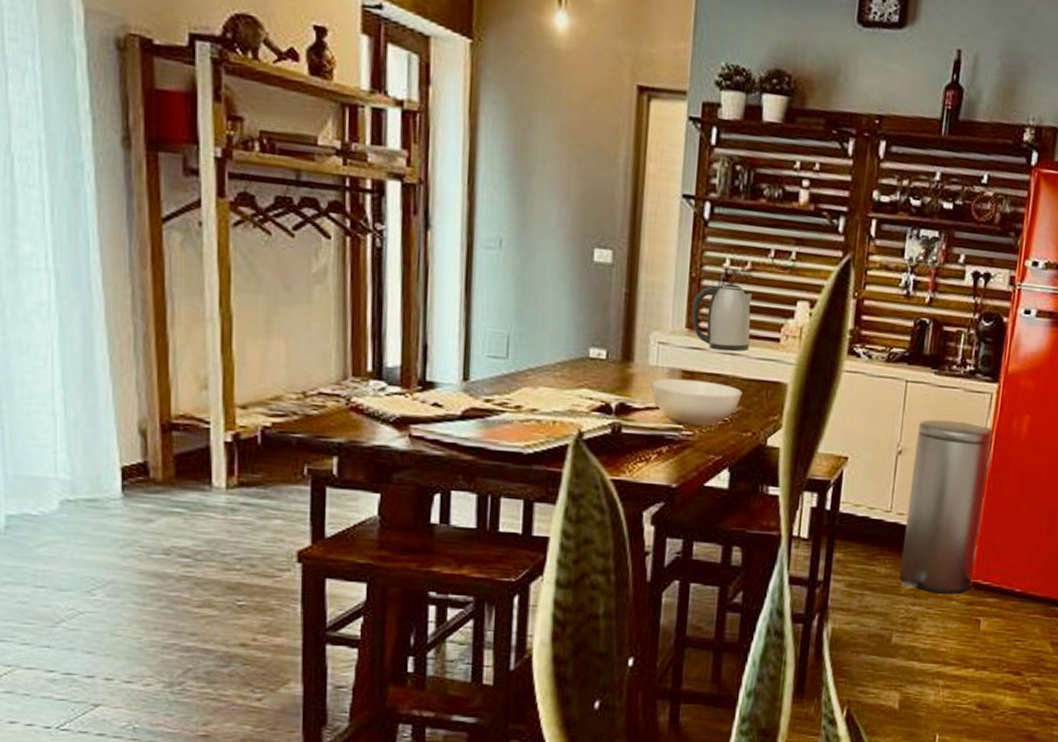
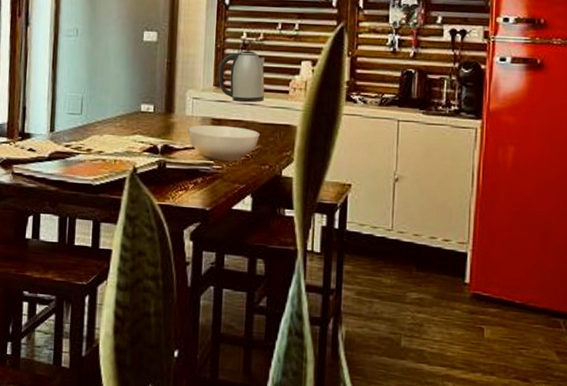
pedal bin: present [899,419,995,594] -> none [404,151,482,304]

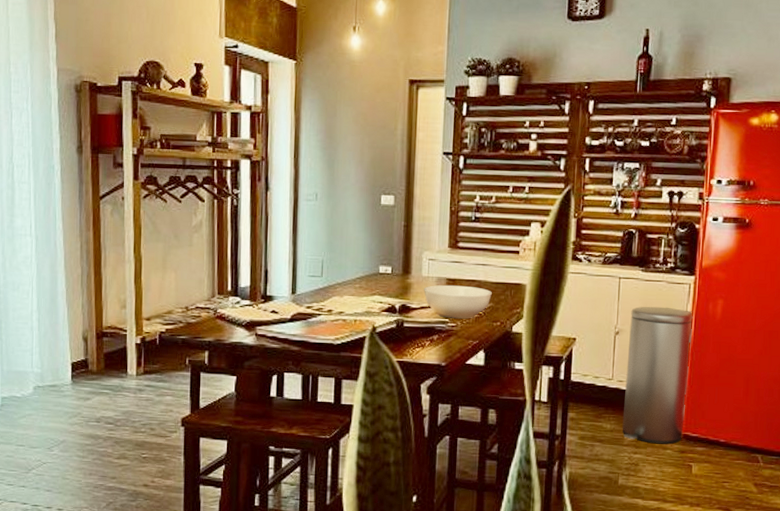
kettle: present [218,51,265,103] -> none [452,213,497,263]
pedal bin: none [404,151,482,304] -> present [622,306,694,444]

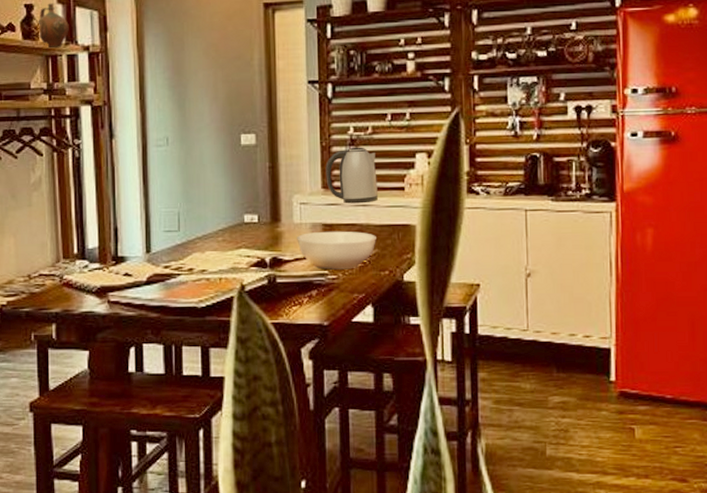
ceramic jug: none [205,64,234,106] -> present [36,3,69,49]
kettle: none [452,213,497,263] -> present [325,147,379,204]
pedal bin: present [622,306,694,444] -> none [543,241,620,405]

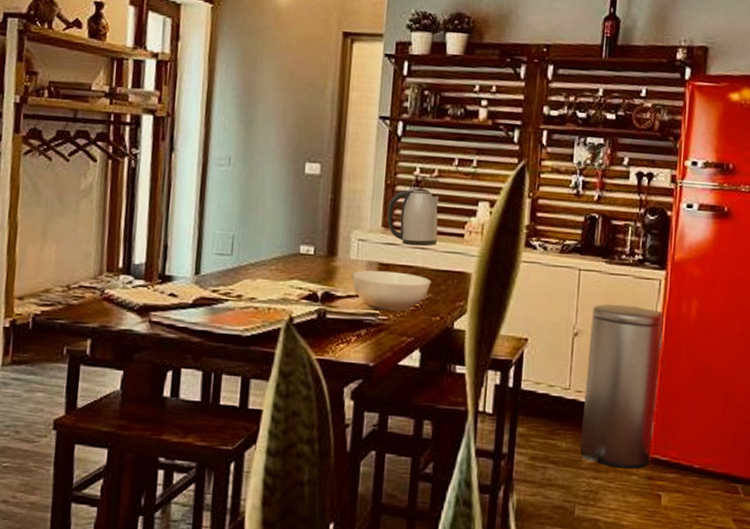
ceramic jug: present [36,3,69,49] -> none [105,3,139,52]
pedal bin: none [543,241,620,405] -> present [580,304,665,469]

